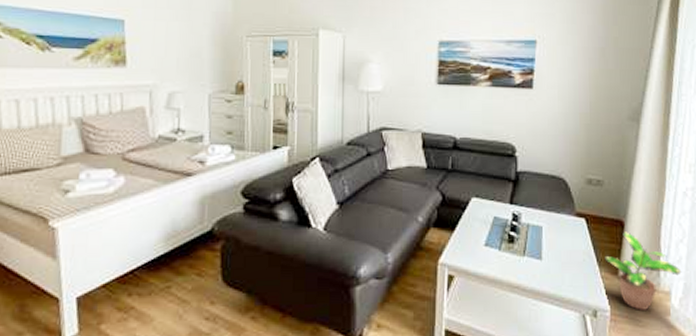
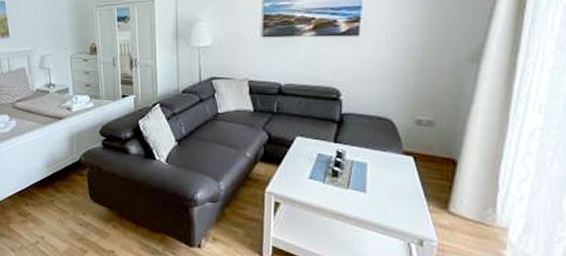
potted plant: present [605,232,682,310] -> none [433,170,523,243]

